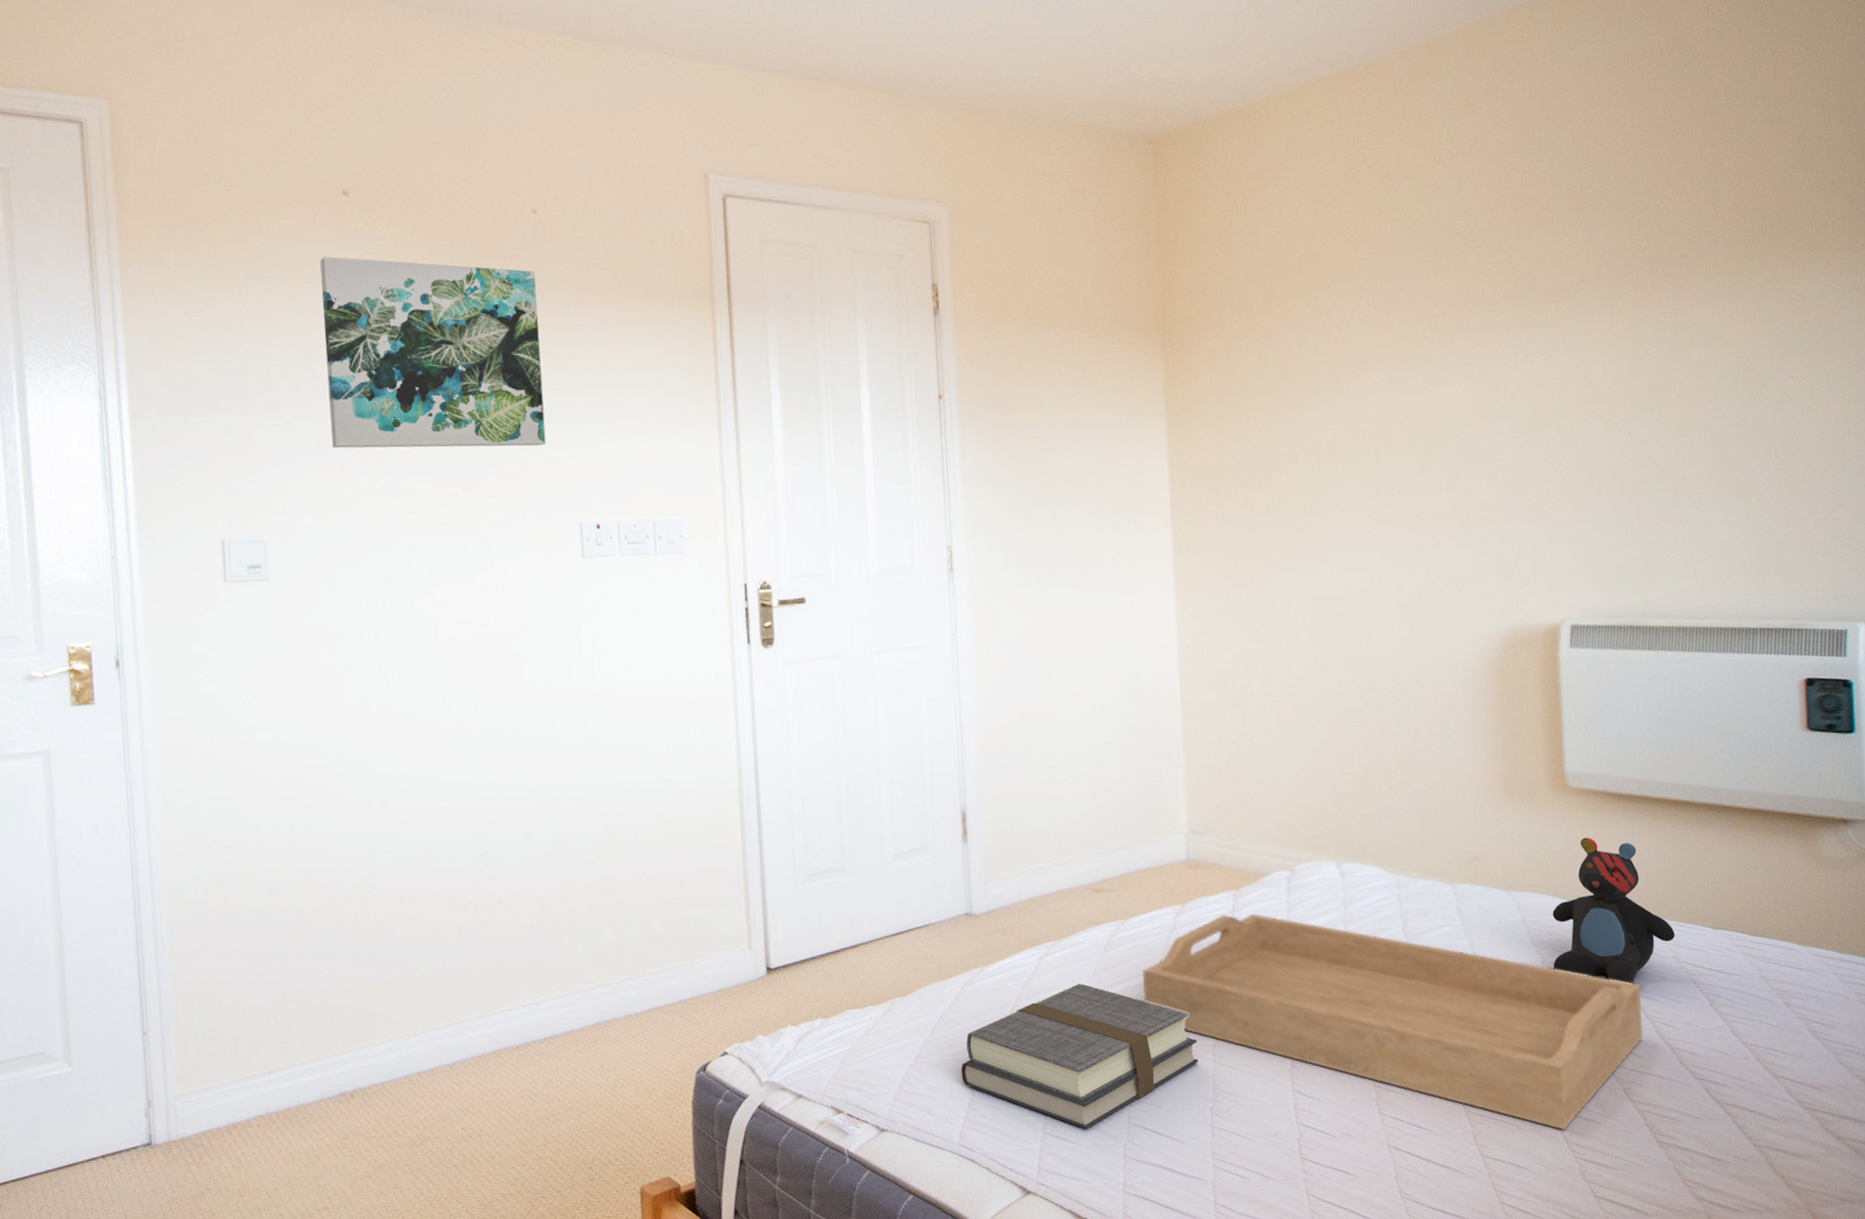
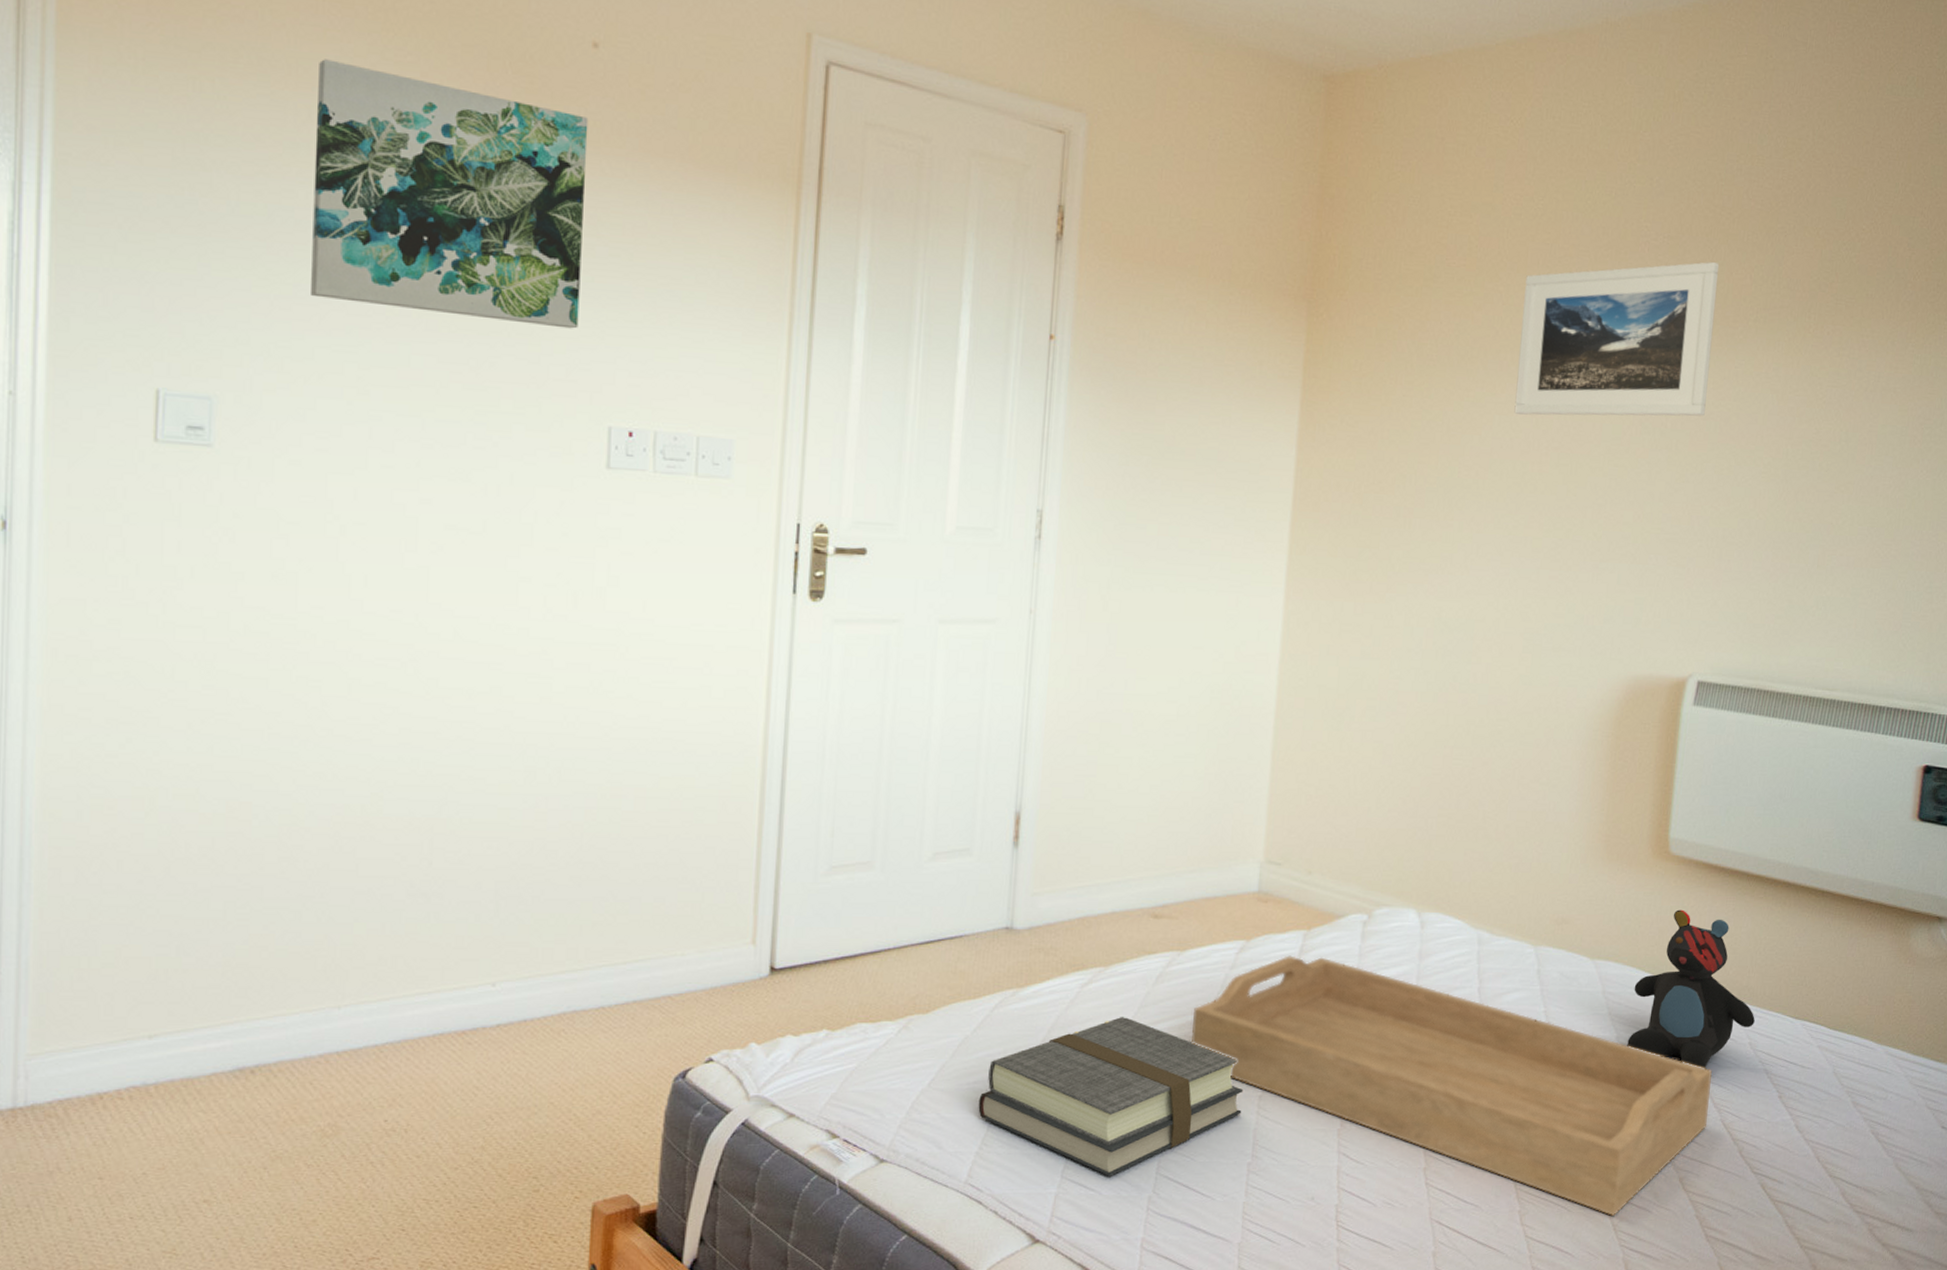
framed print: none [1356,246,1541,407] -> present [1514,261,1720,416]

